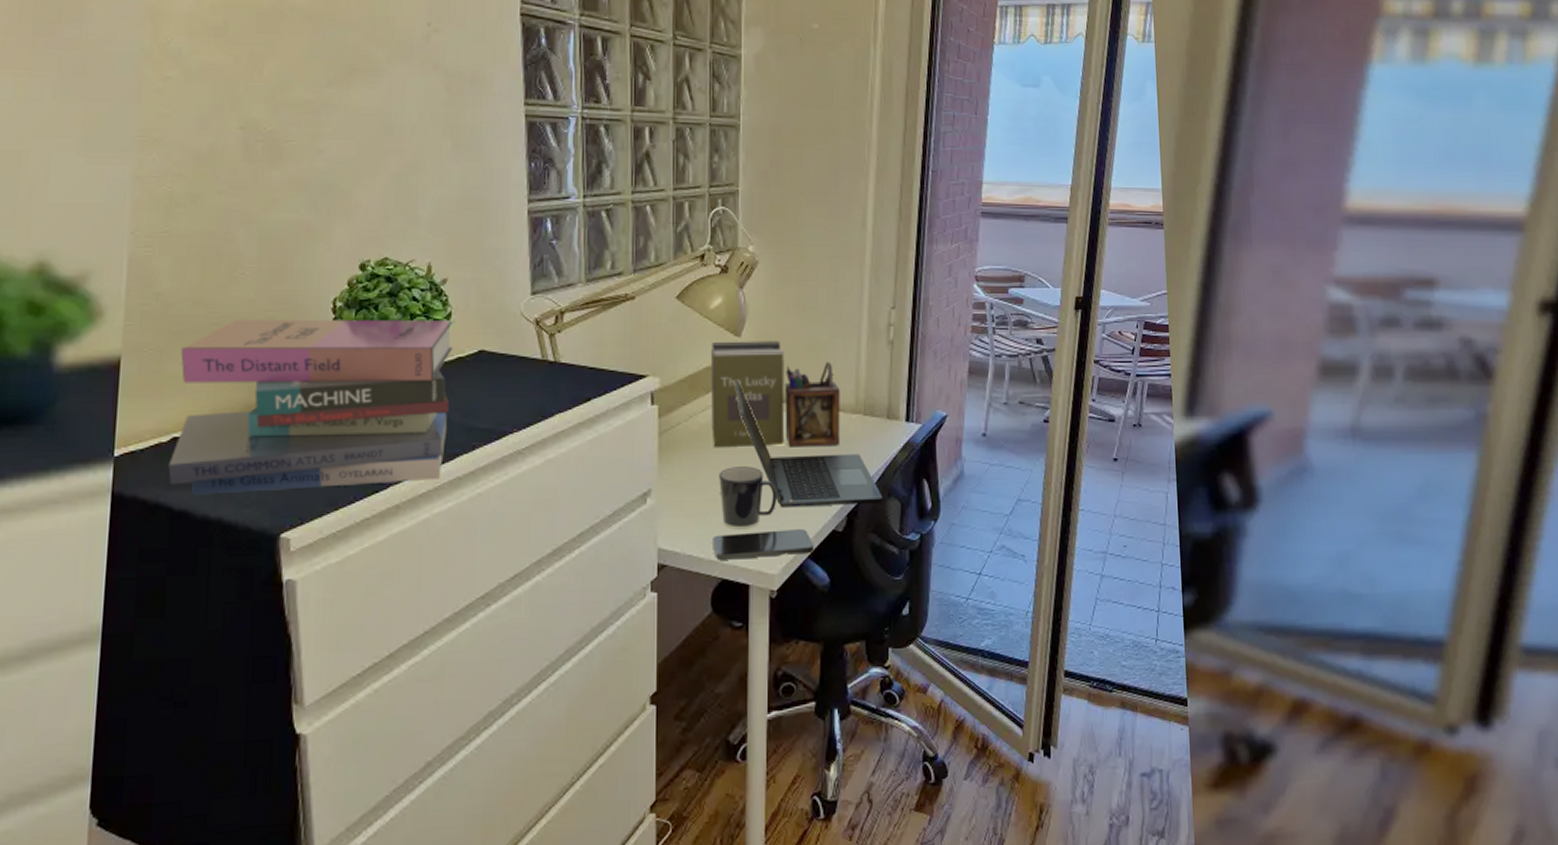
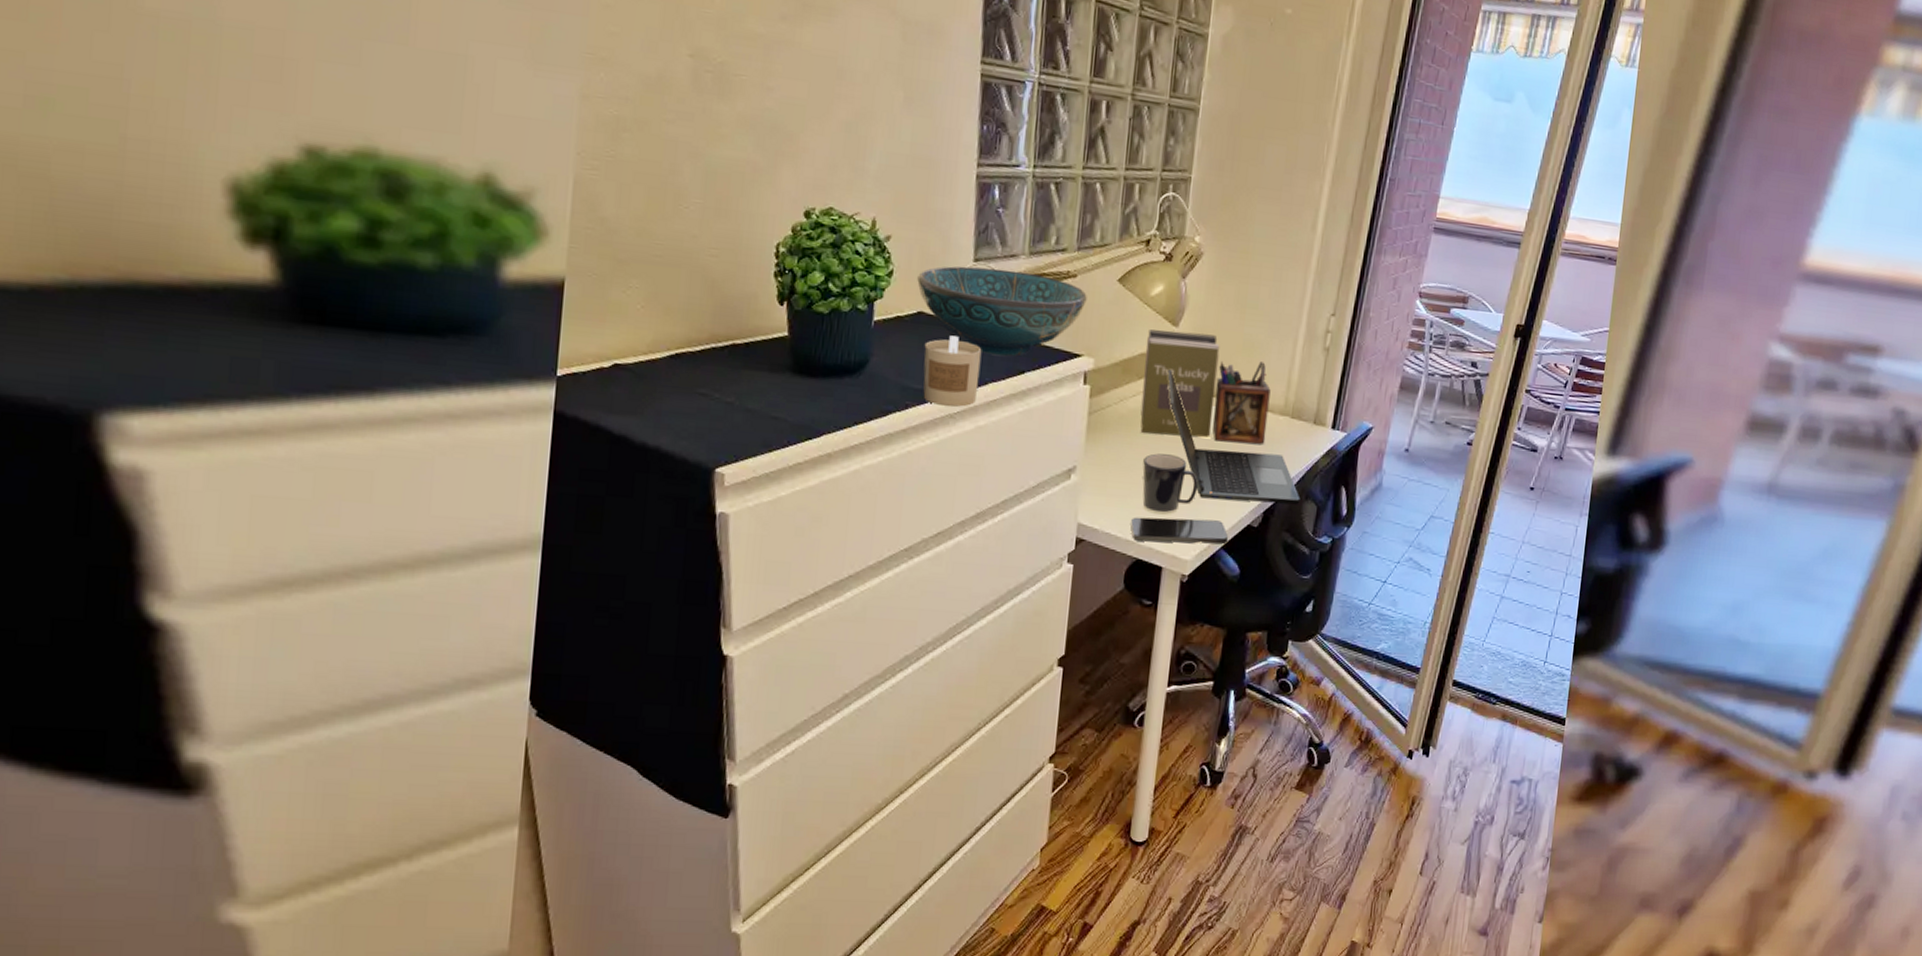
books: present [168,320,453,495] -> none [609,254,894,434]
decorative bowl: none [476,299,647,386] -> present [917,266,1087,357]
candle: none [487,371,546,444] -> present [923,335,982,408]

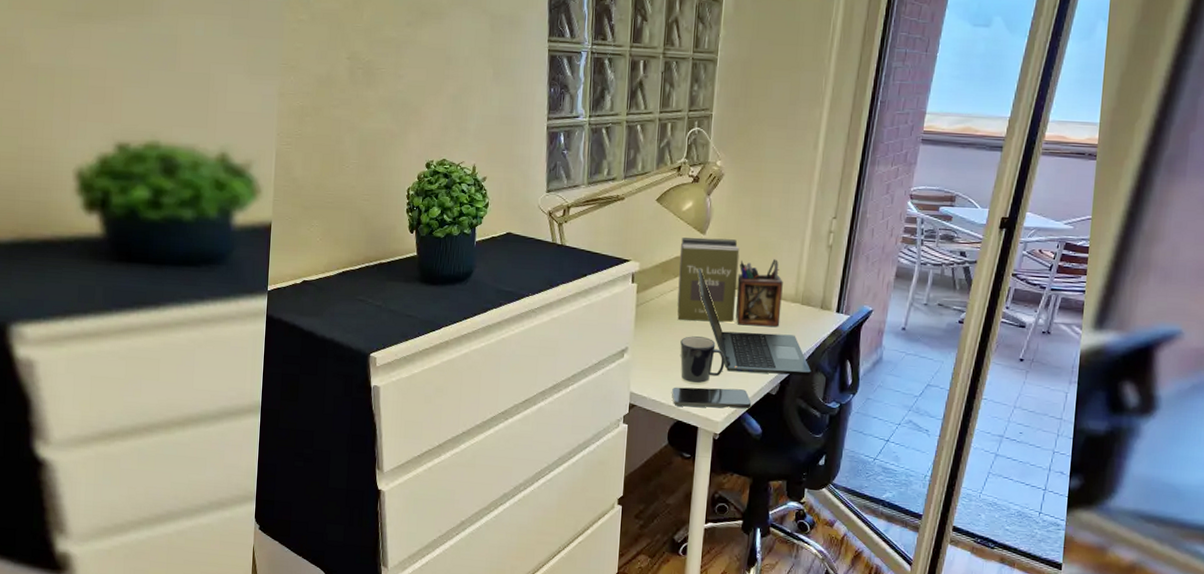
decorative bowl: present [917,266,1087,357] -> none [506,196,633,264]
candle: present [923,335,982,408] -> none [512,249,554,304]

